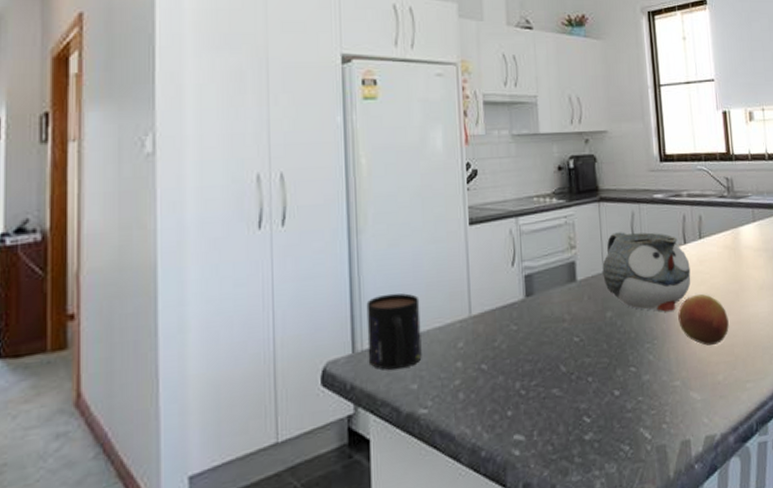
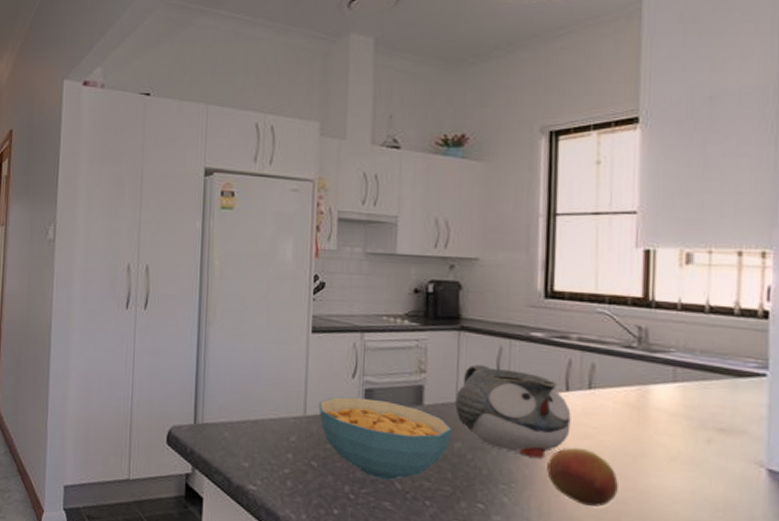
mug: present [366,293,422,370] -> none [207,380,257,447]
cereal bowl: none [482,284,603,367] -> present [318,397,451,480]

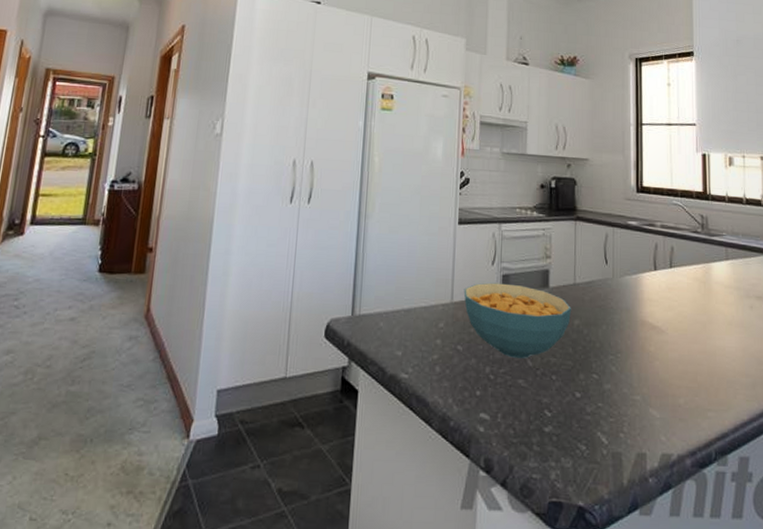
teapot: present [455,364,571,459] -> none [574,250,659,330]
apple: present [547,448,618,507] -> none [643,319,694,369]

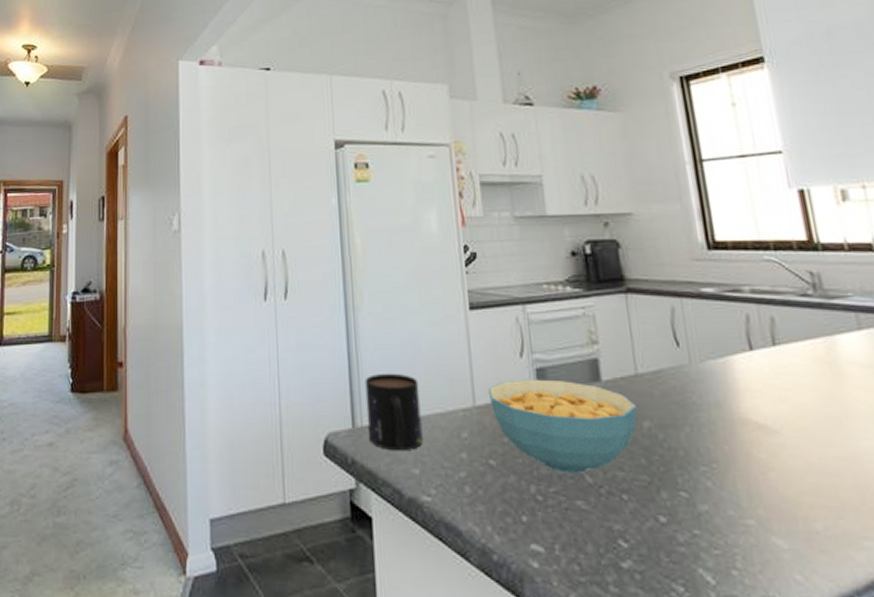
mug: none [363,271,411,337] -> present [365,373,423,451]

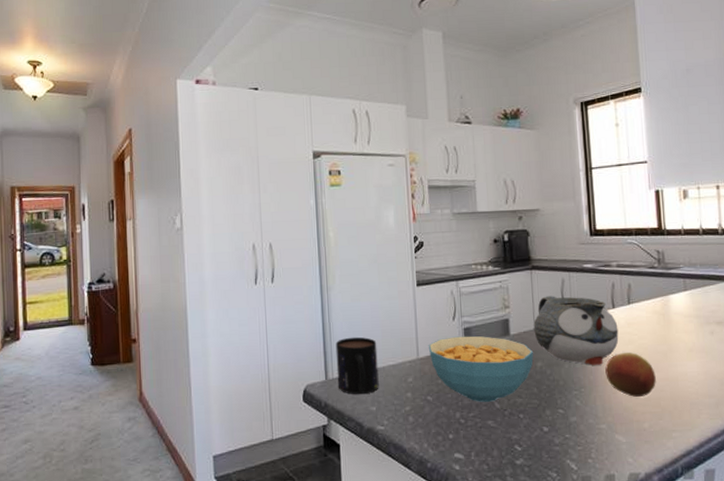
teapot: none [634,329,764,431] -> present [533,296,619,365]
apple: none [746,415,829,482] -> present [605,352,656,397]

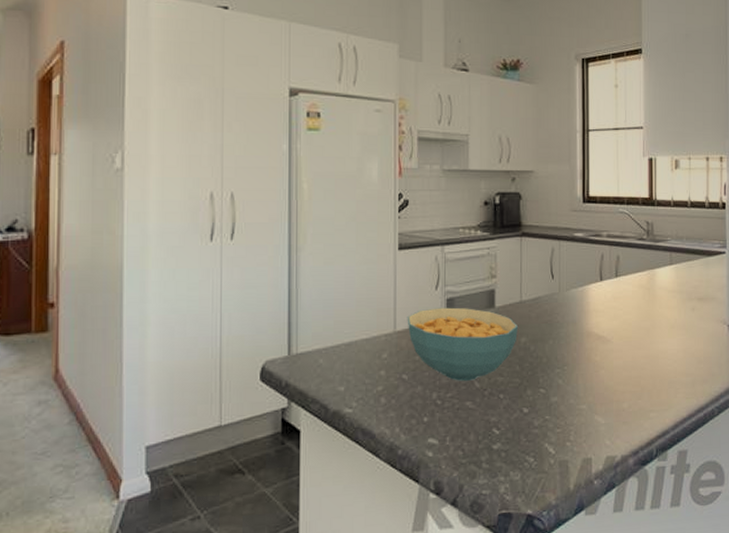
mug: present [335,337,379,395] -> none [302,306,350,373]
teapot: present [533,296,619,365] -> none [520,266,604,342]
apple: present [605,352,656,397] -> none [589,328,638,375]

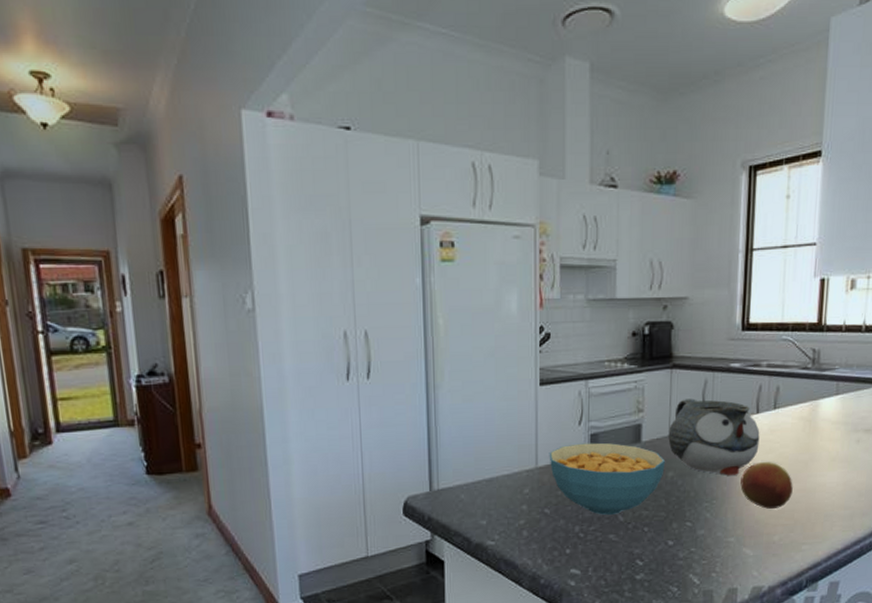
teapot: none [520,266,604,342] -> present [668,398,760,476]
apple: none [589,328,638,375] -> present [740,462,793,509]

